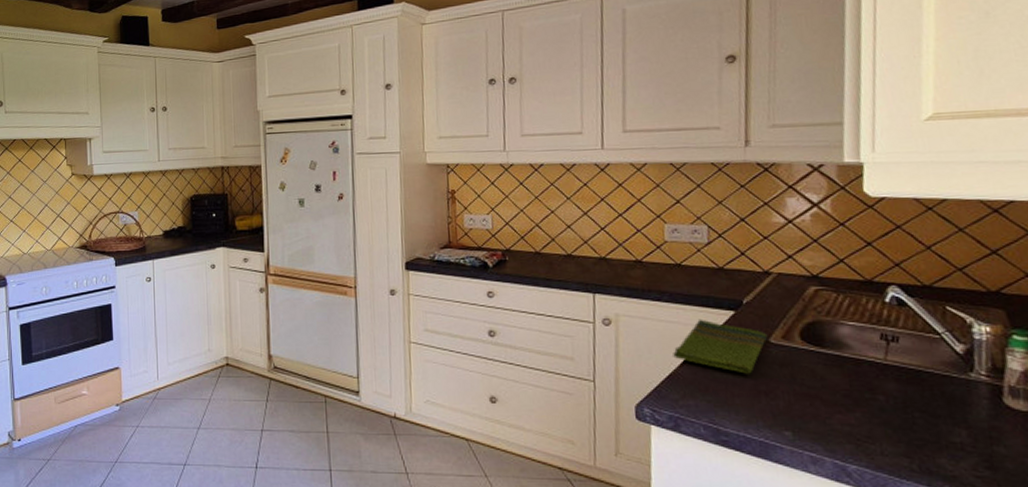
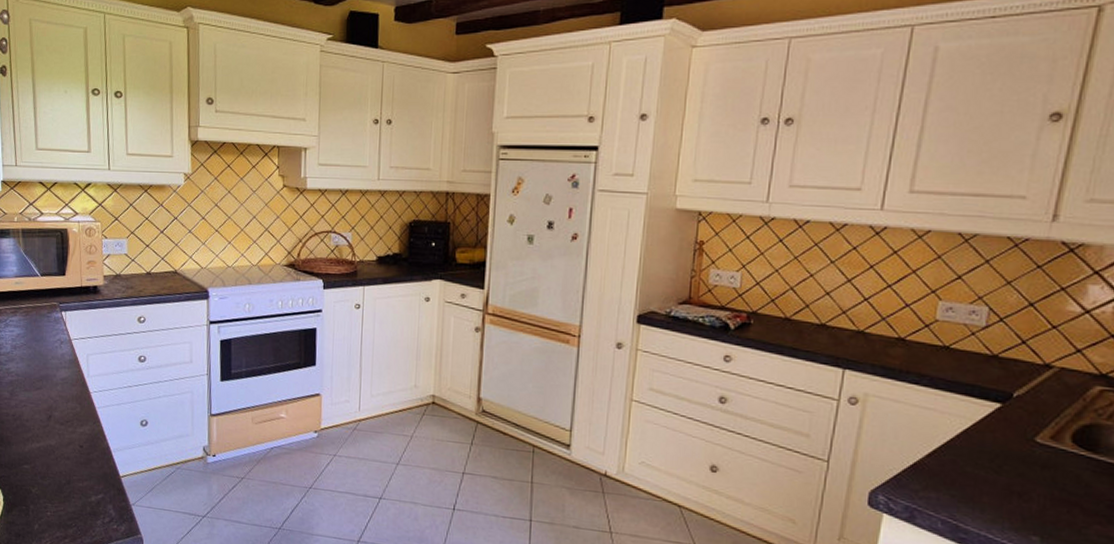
dish towel: present [673,319,768,374] -> none [922,408,1034,472]

